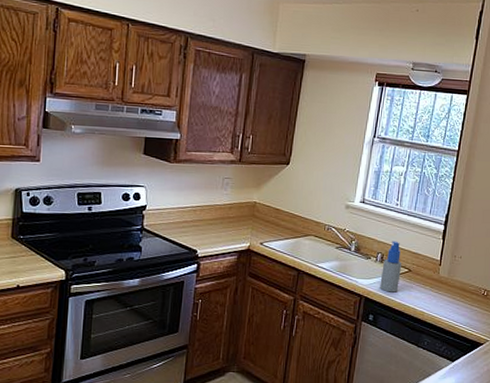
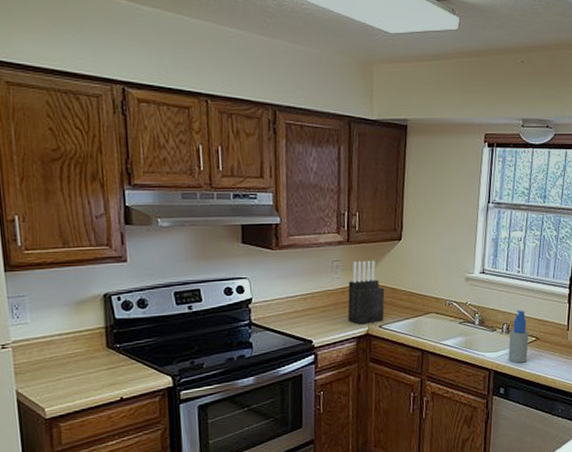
knife block: none [232,180,269,240] -> present [347,260,385,325]

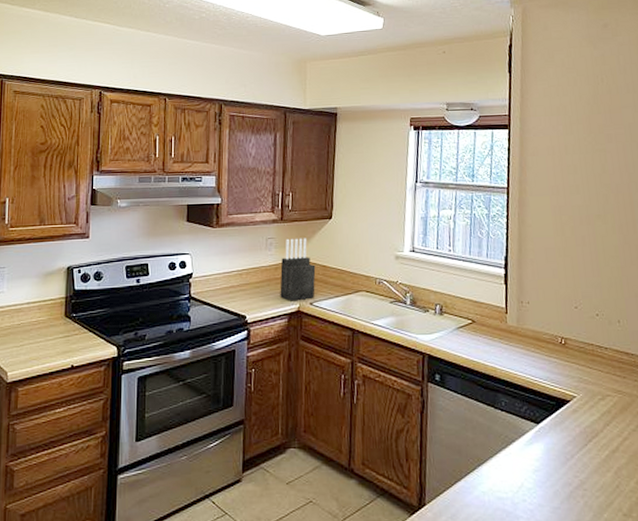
spray bottle: present [508,309,529,363] -> none [442,290,465,348]

